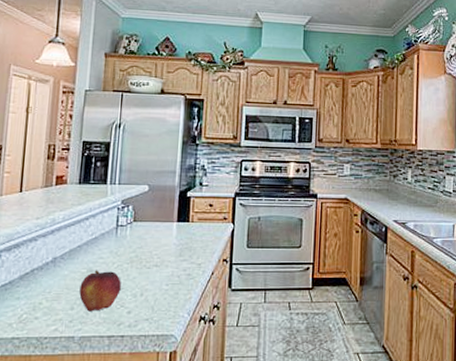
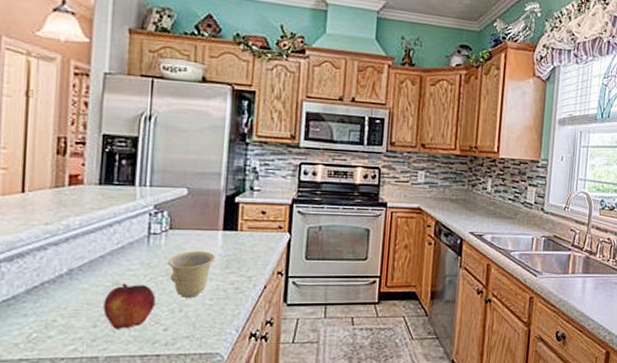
cup: none [131,241,172,283] -> present [167,251,216,298]

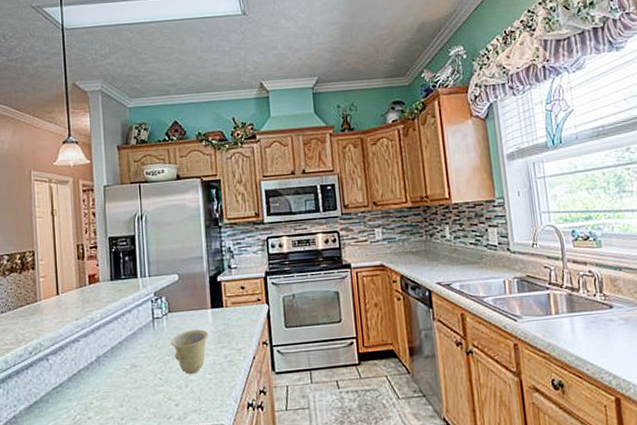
fruit: present [103,283,155,329] -> none [126,365,166,408]

